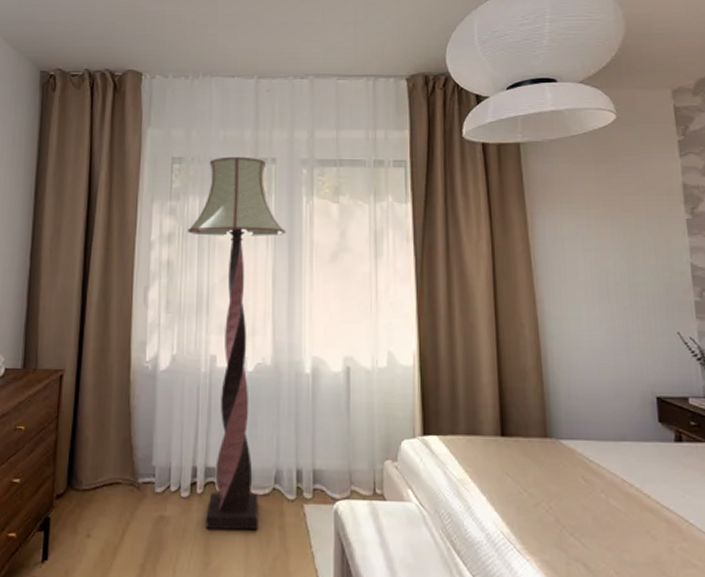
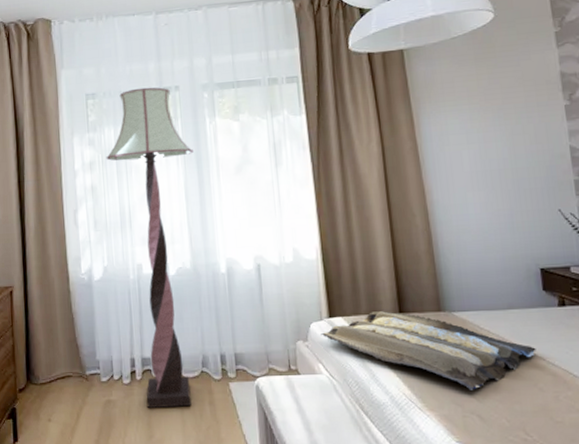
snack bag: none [412,432,650,533] -> present [320,311,536,390]

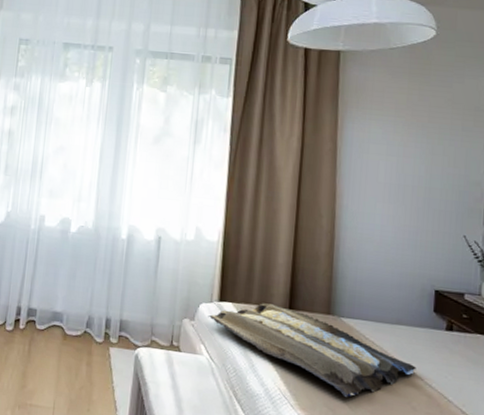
floor lamp: present [106,87,193,408] -> none [24,42,116,364]

